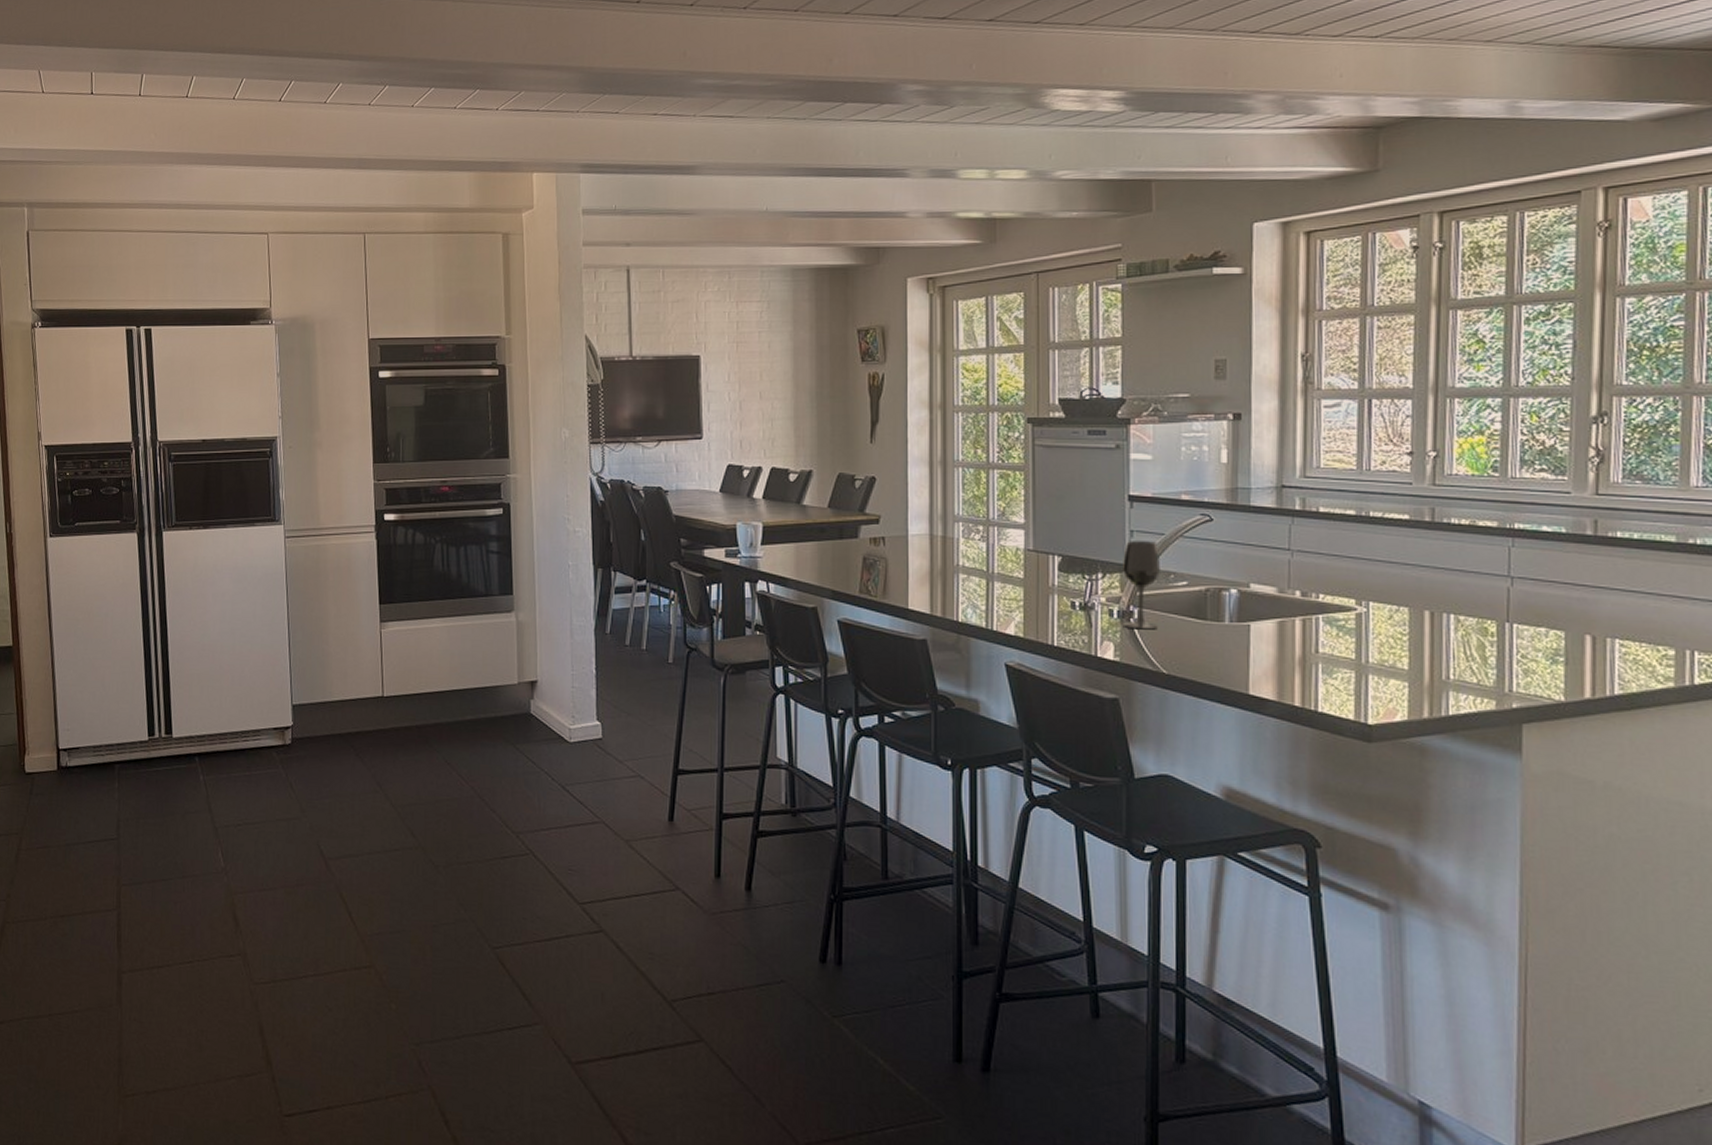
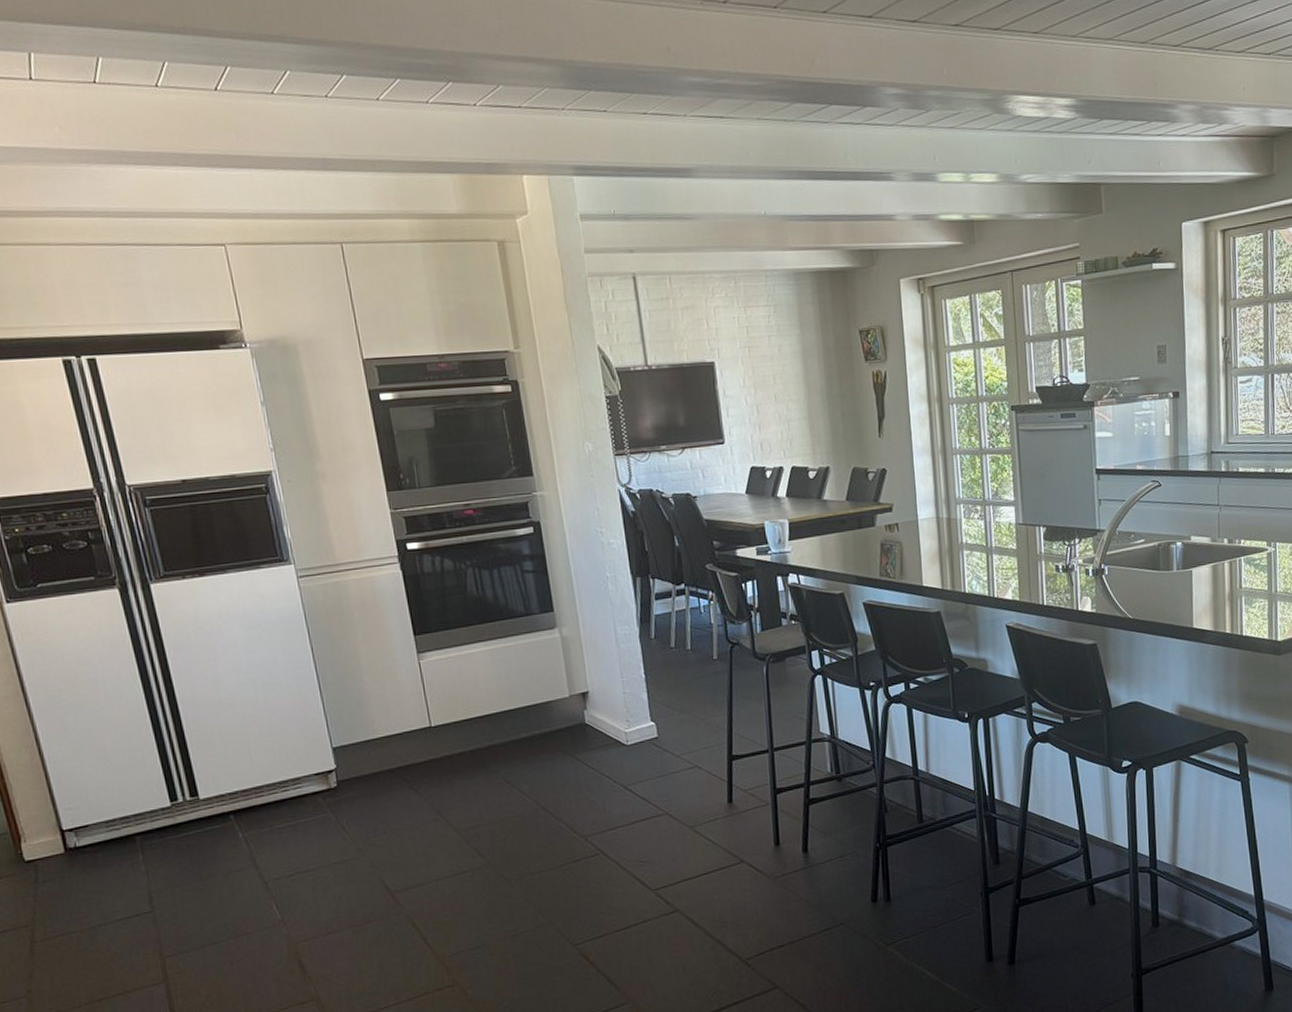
wine glass: present [1123,541,1160,630] -> none [1094,507,1123,584]

